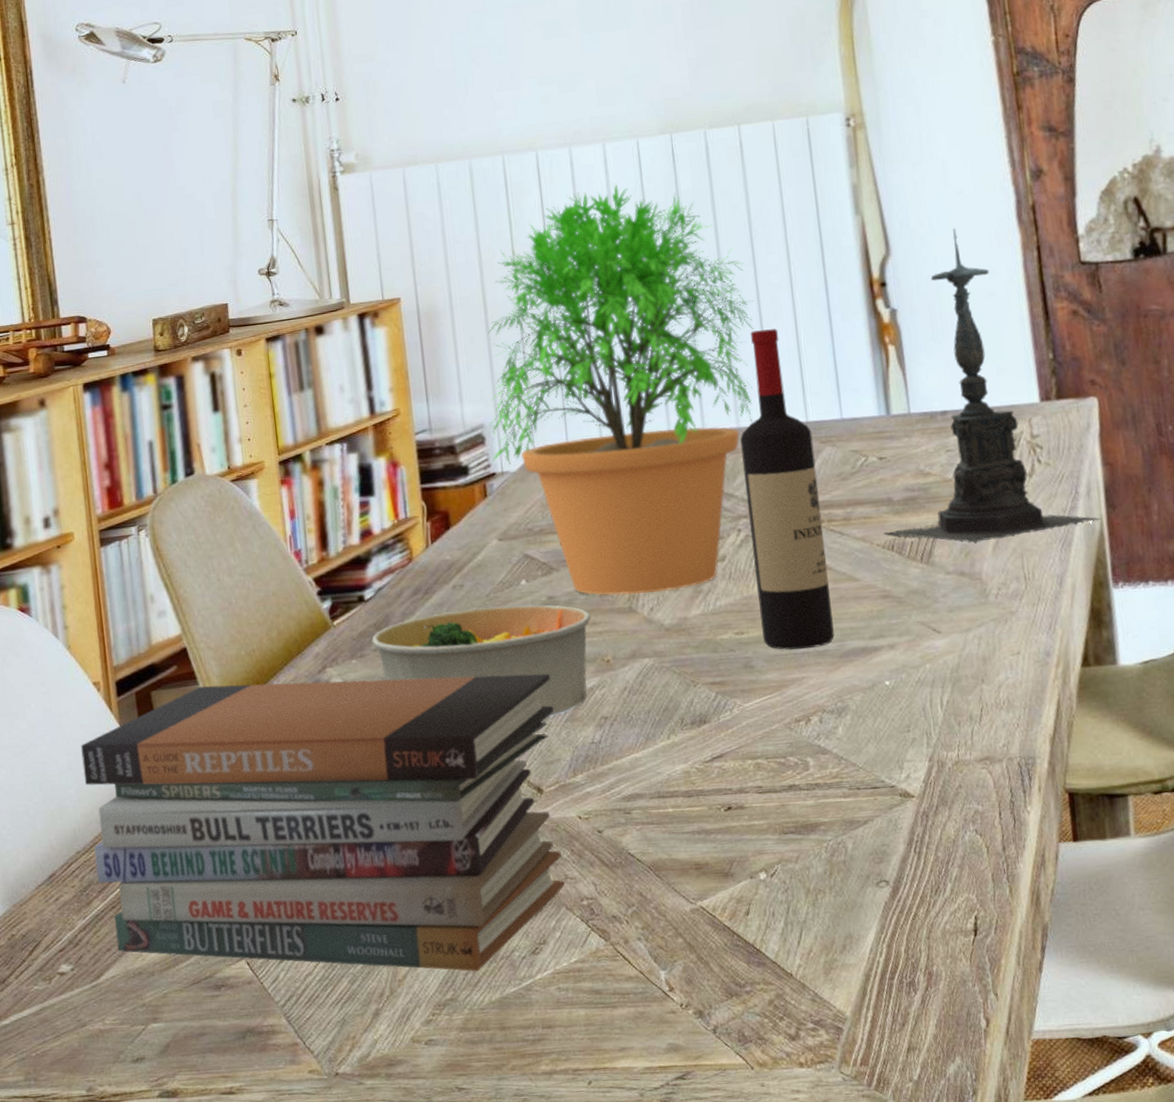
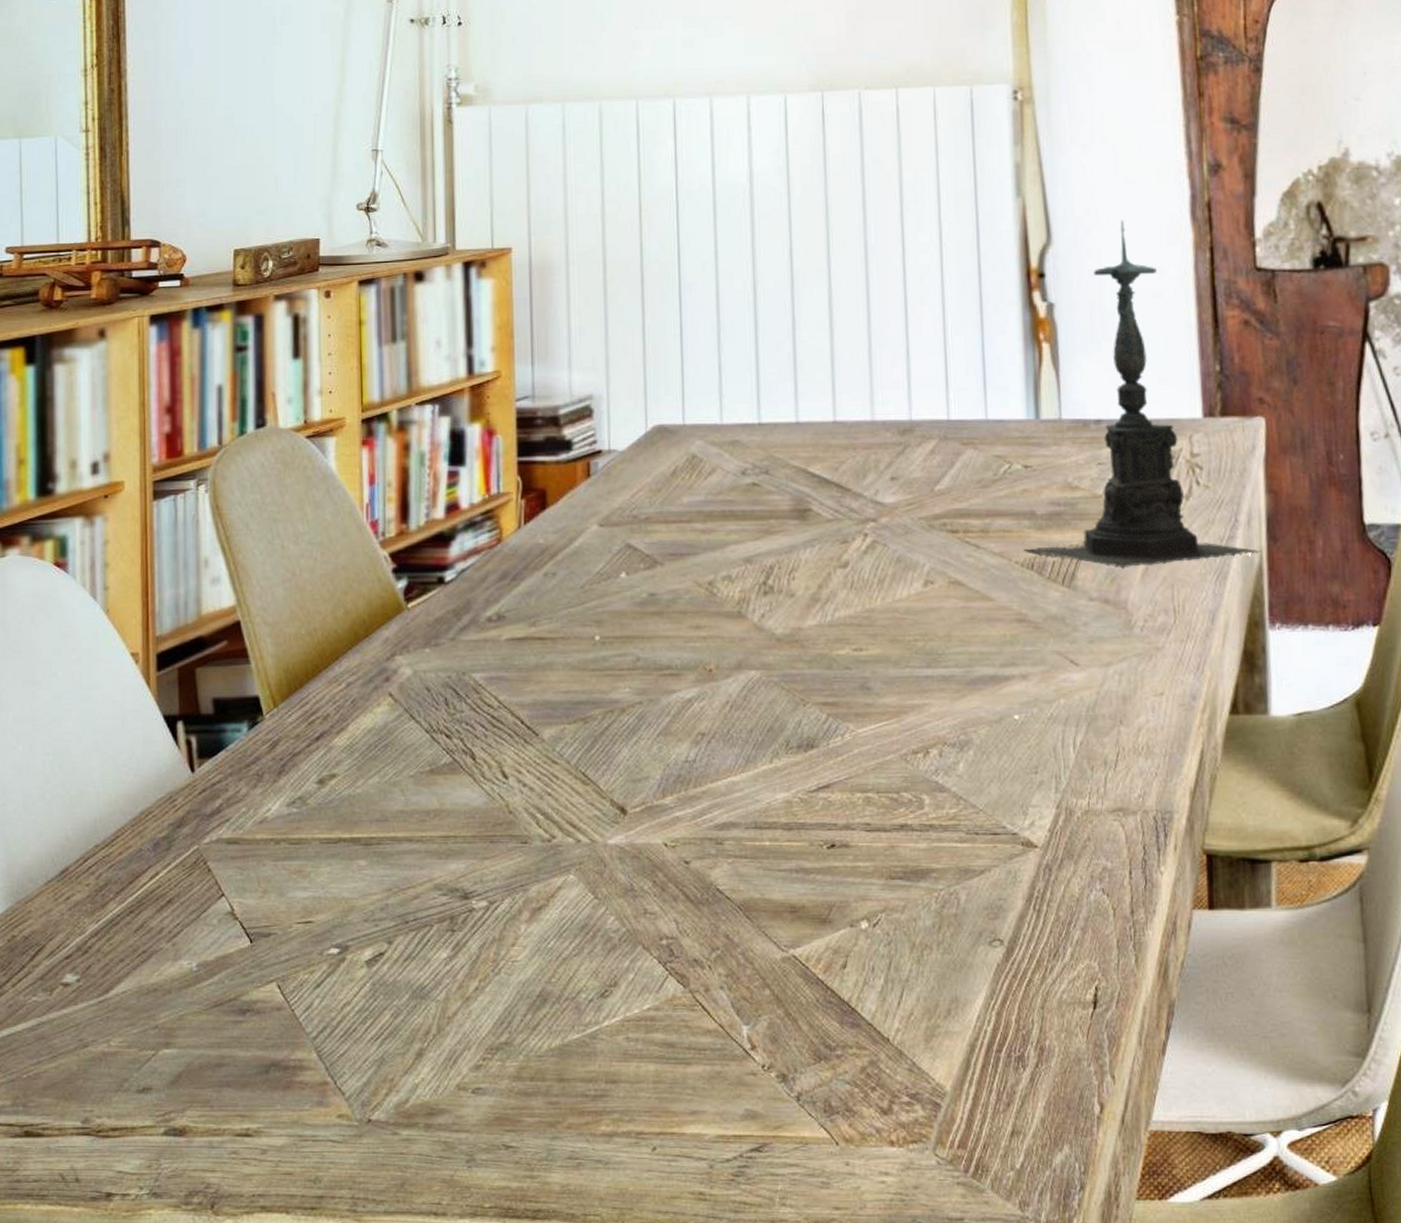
book stack: present [81,673,565,972] -> none [111,666,646,1013]
bowl: present [372,604,591,717] -> none [449,600,696,729]
potted plant: present [488,184,754,596] -> none [599,142,899,598]
wine bottle: present [740,329,835,651] -> none [874,315,962,673]

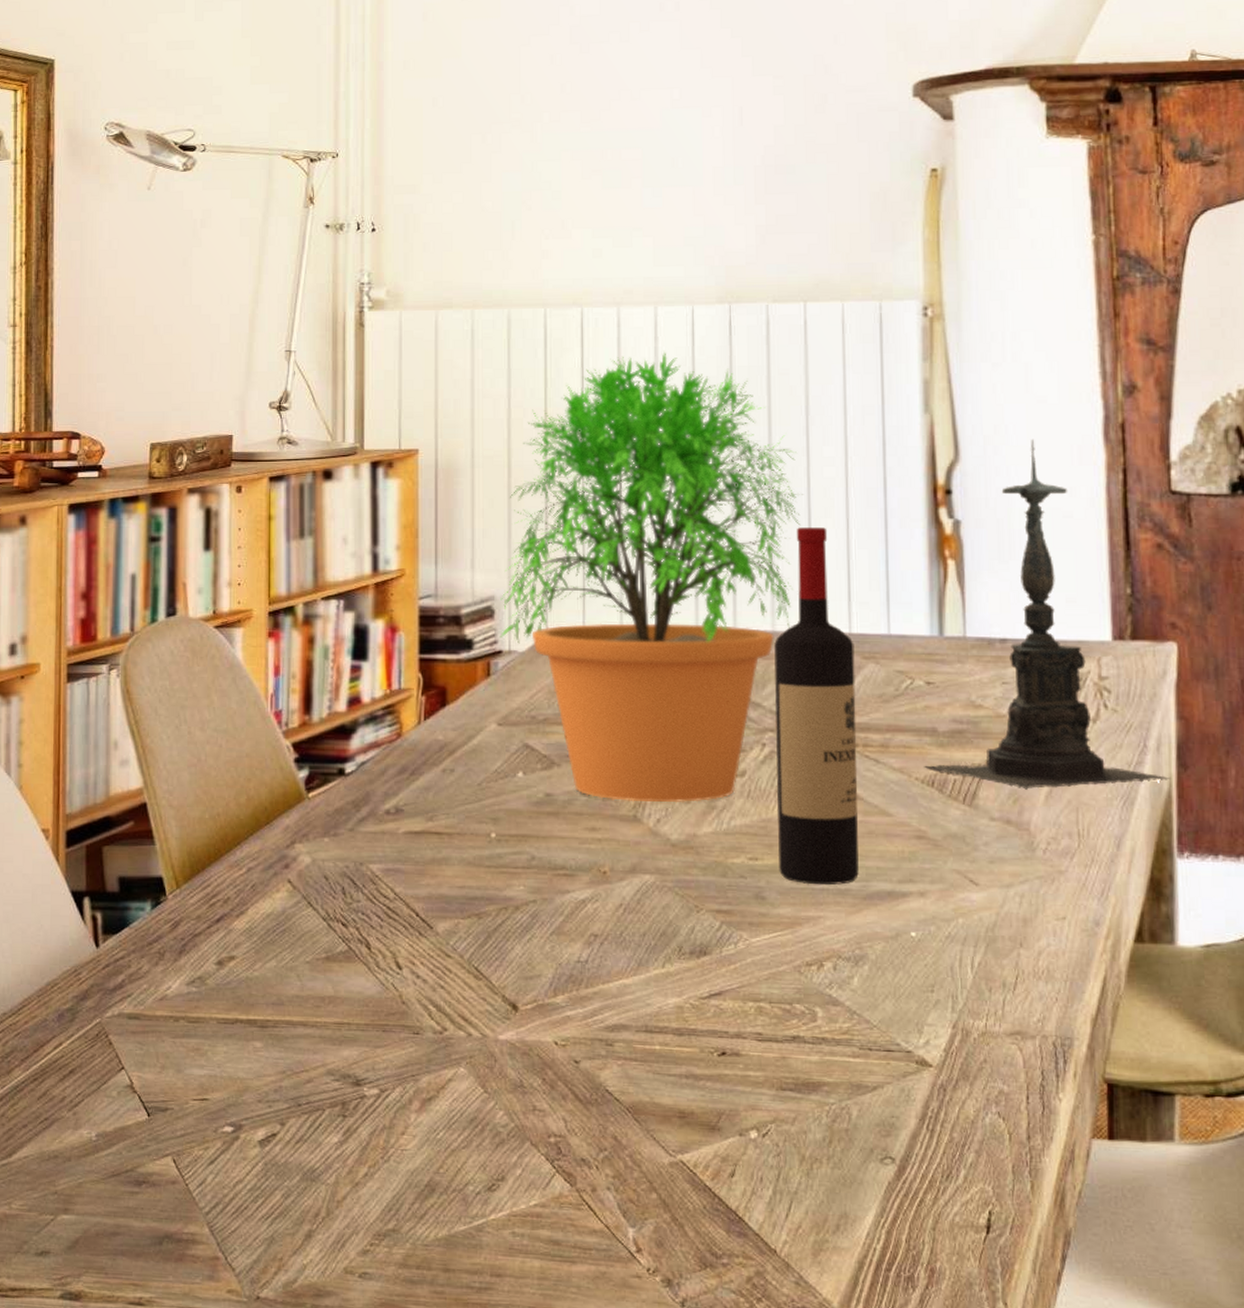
potted plant: none [599,142,899,598] -> present [500,351,803,803]
wine bottle: none [874,315,962,673] -> present [774,527,859,886]

